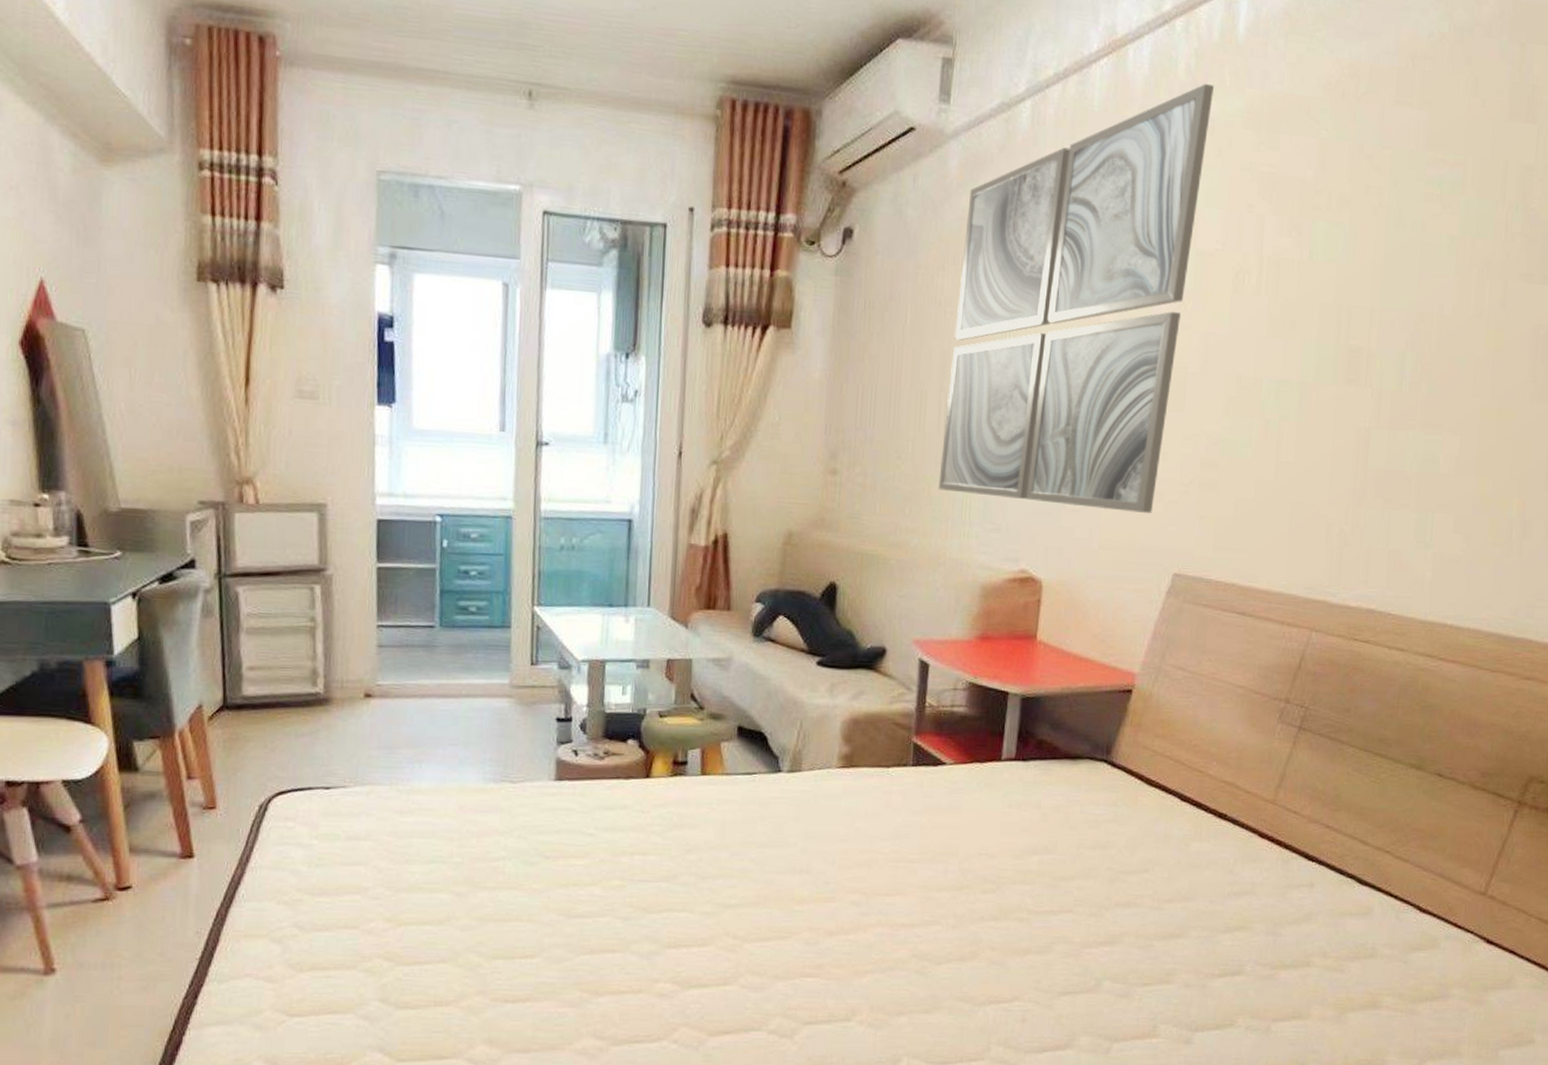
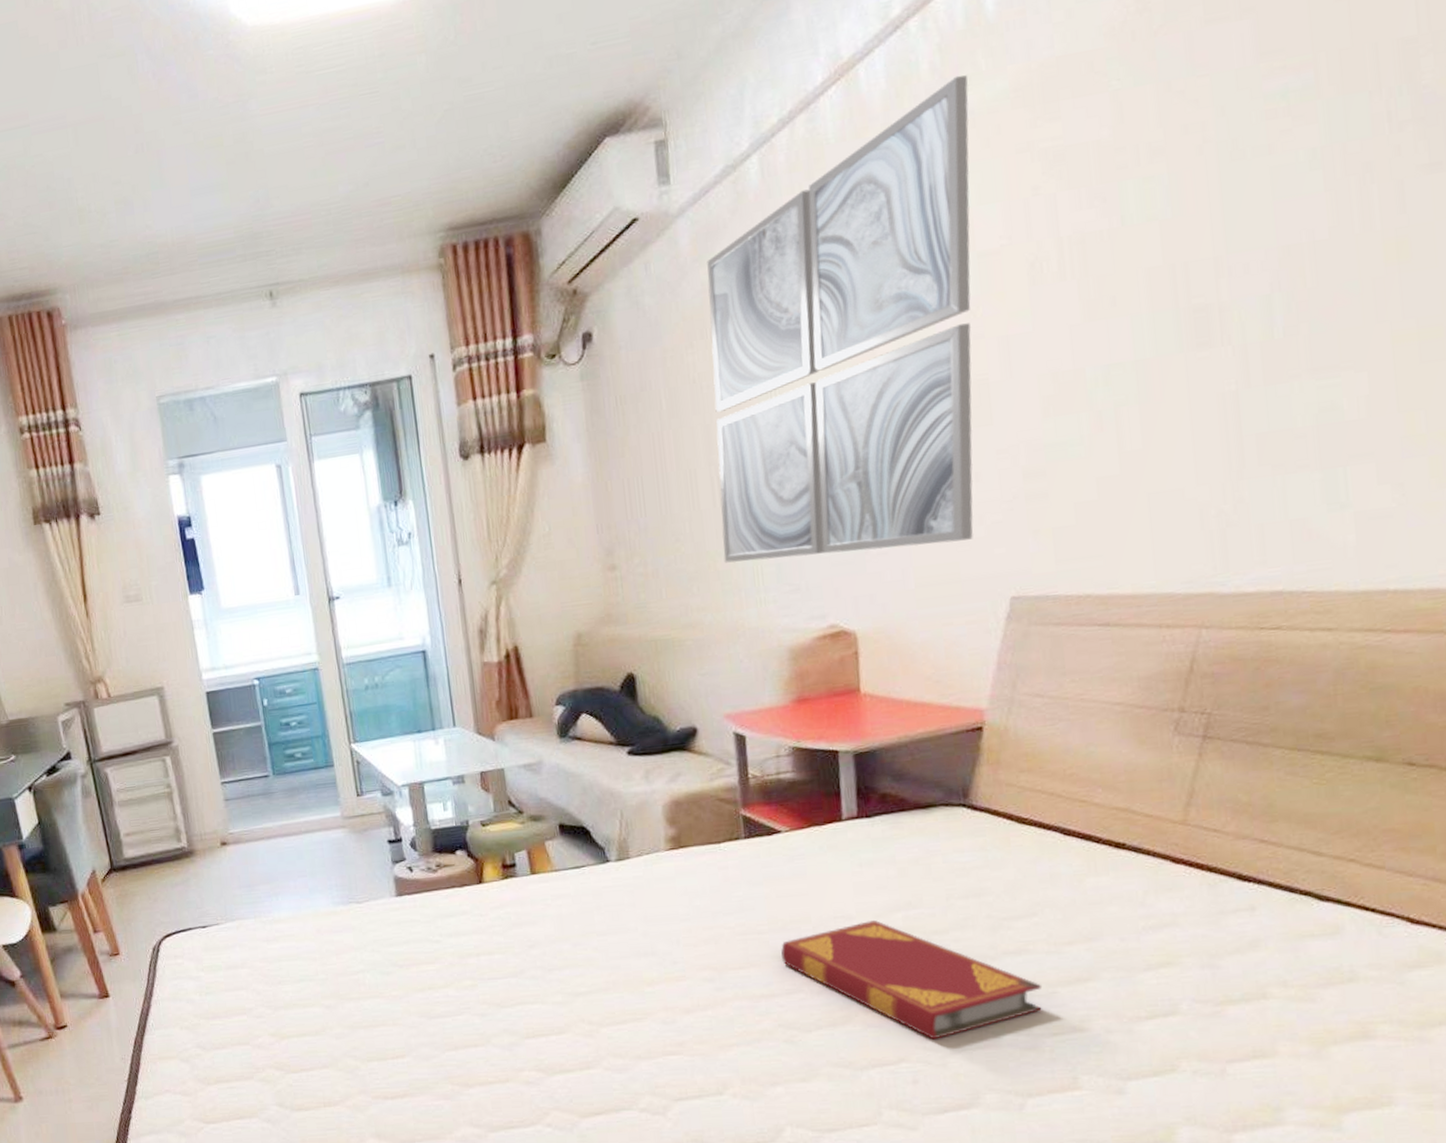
hardback book: none [925,861,1142,981] -> present [781,920,1043,1040]

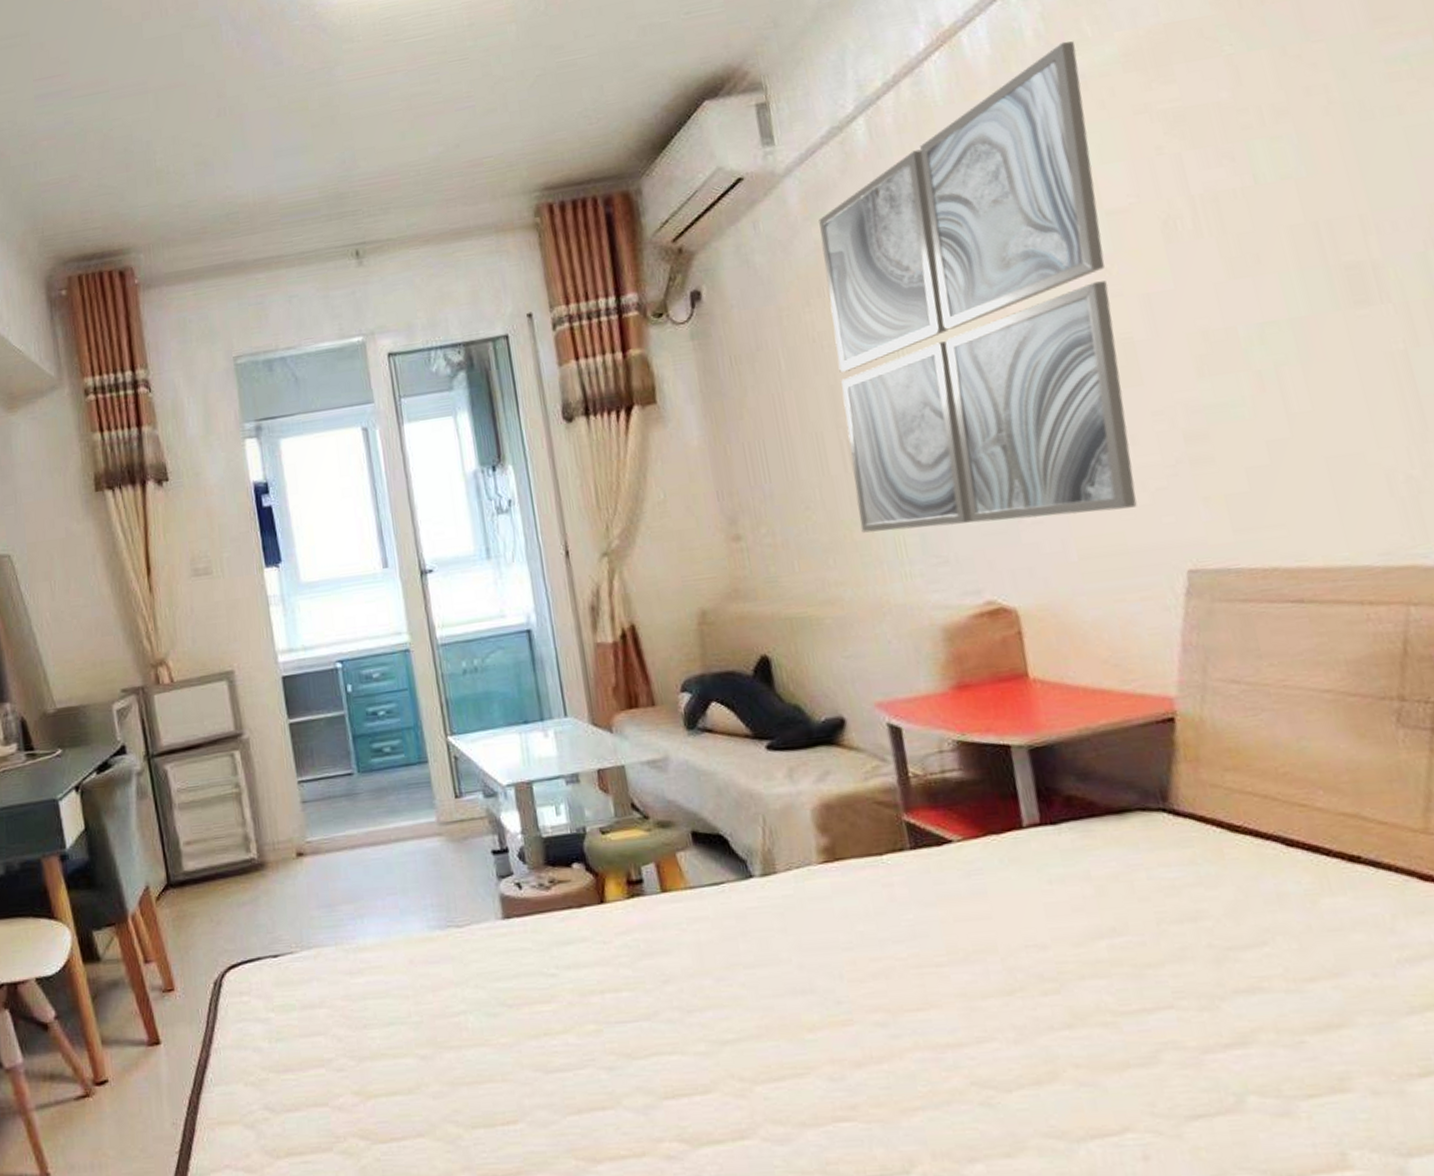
hardback book: present [781,920,1043,1040] -> none [965,950,1290,1103]

